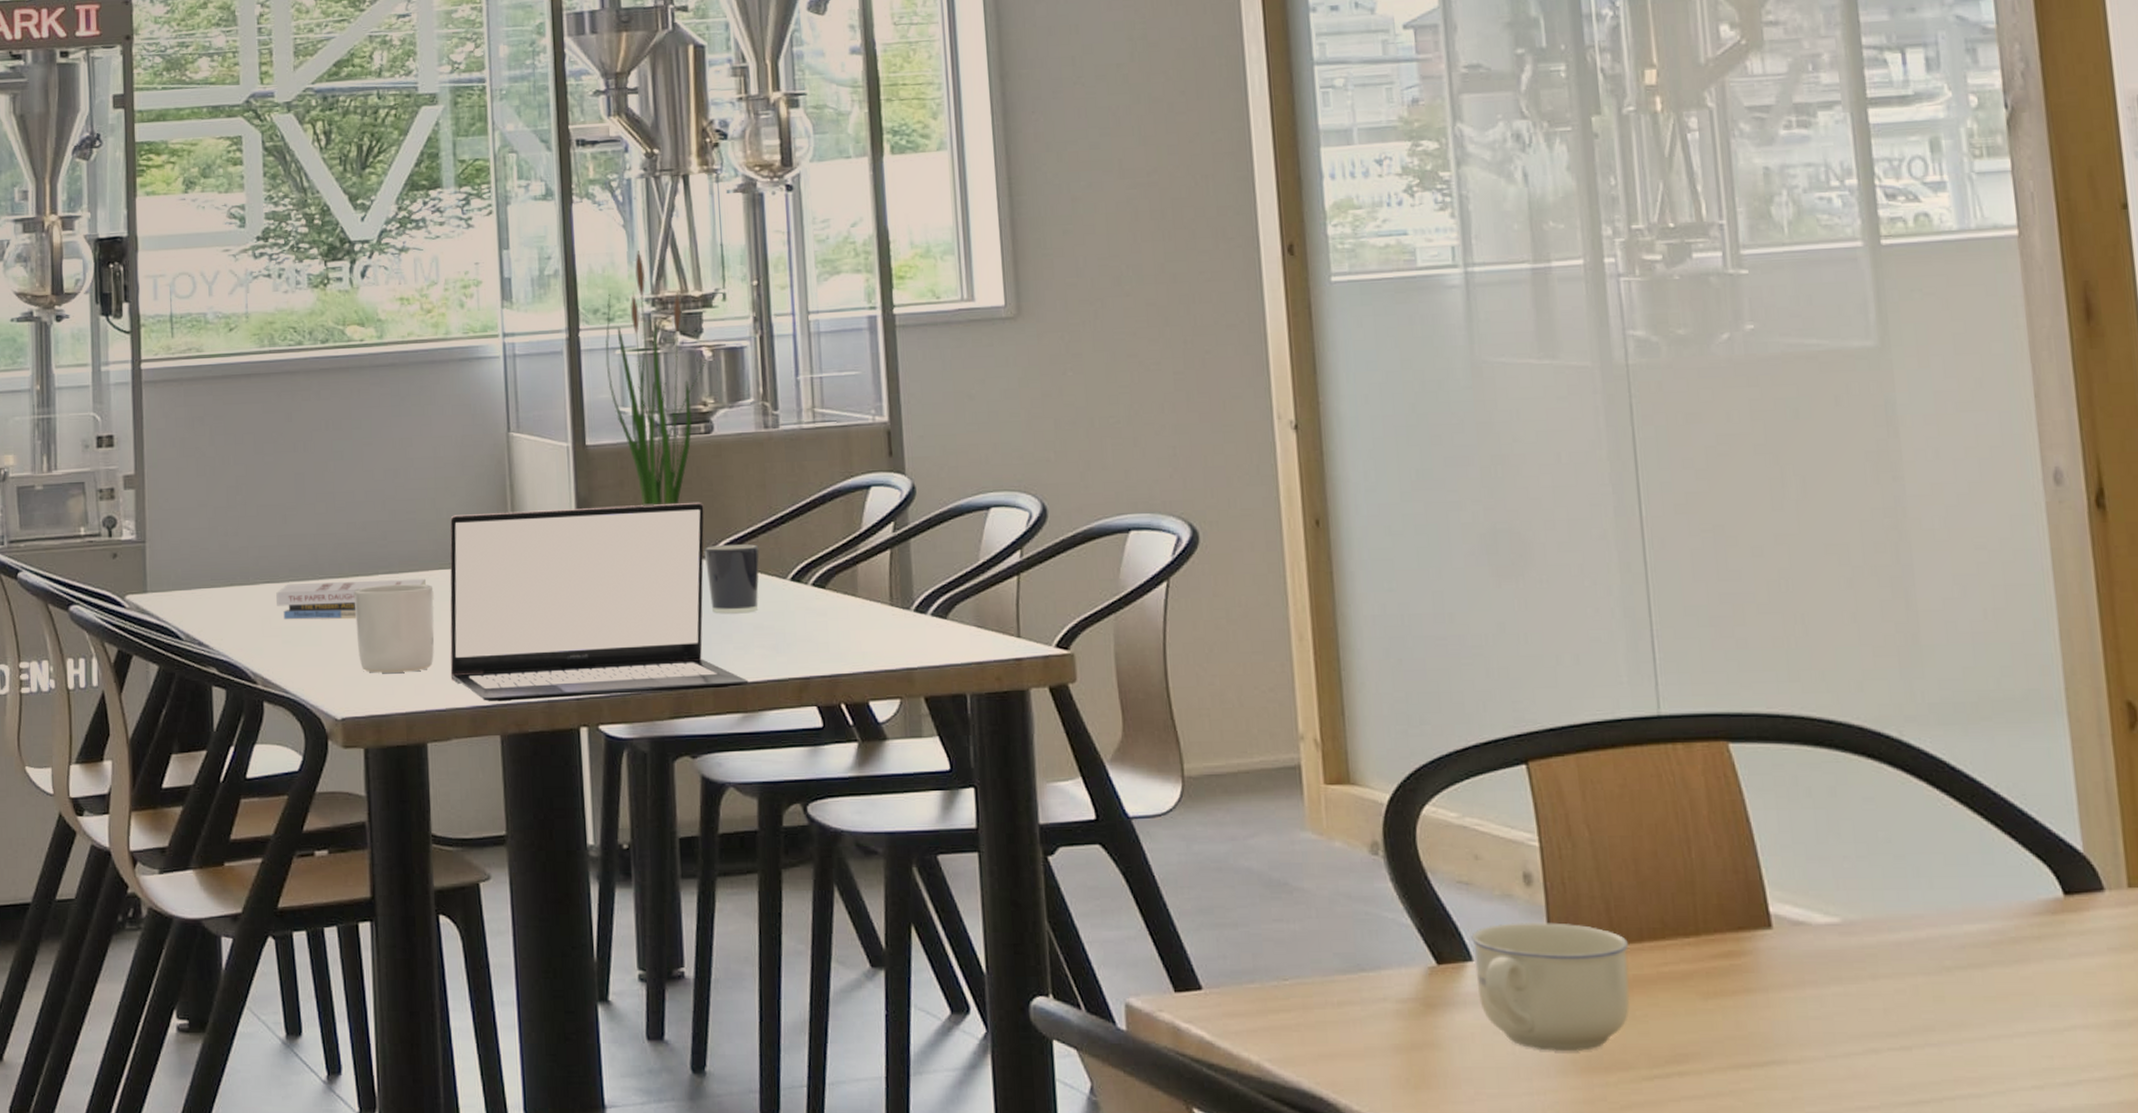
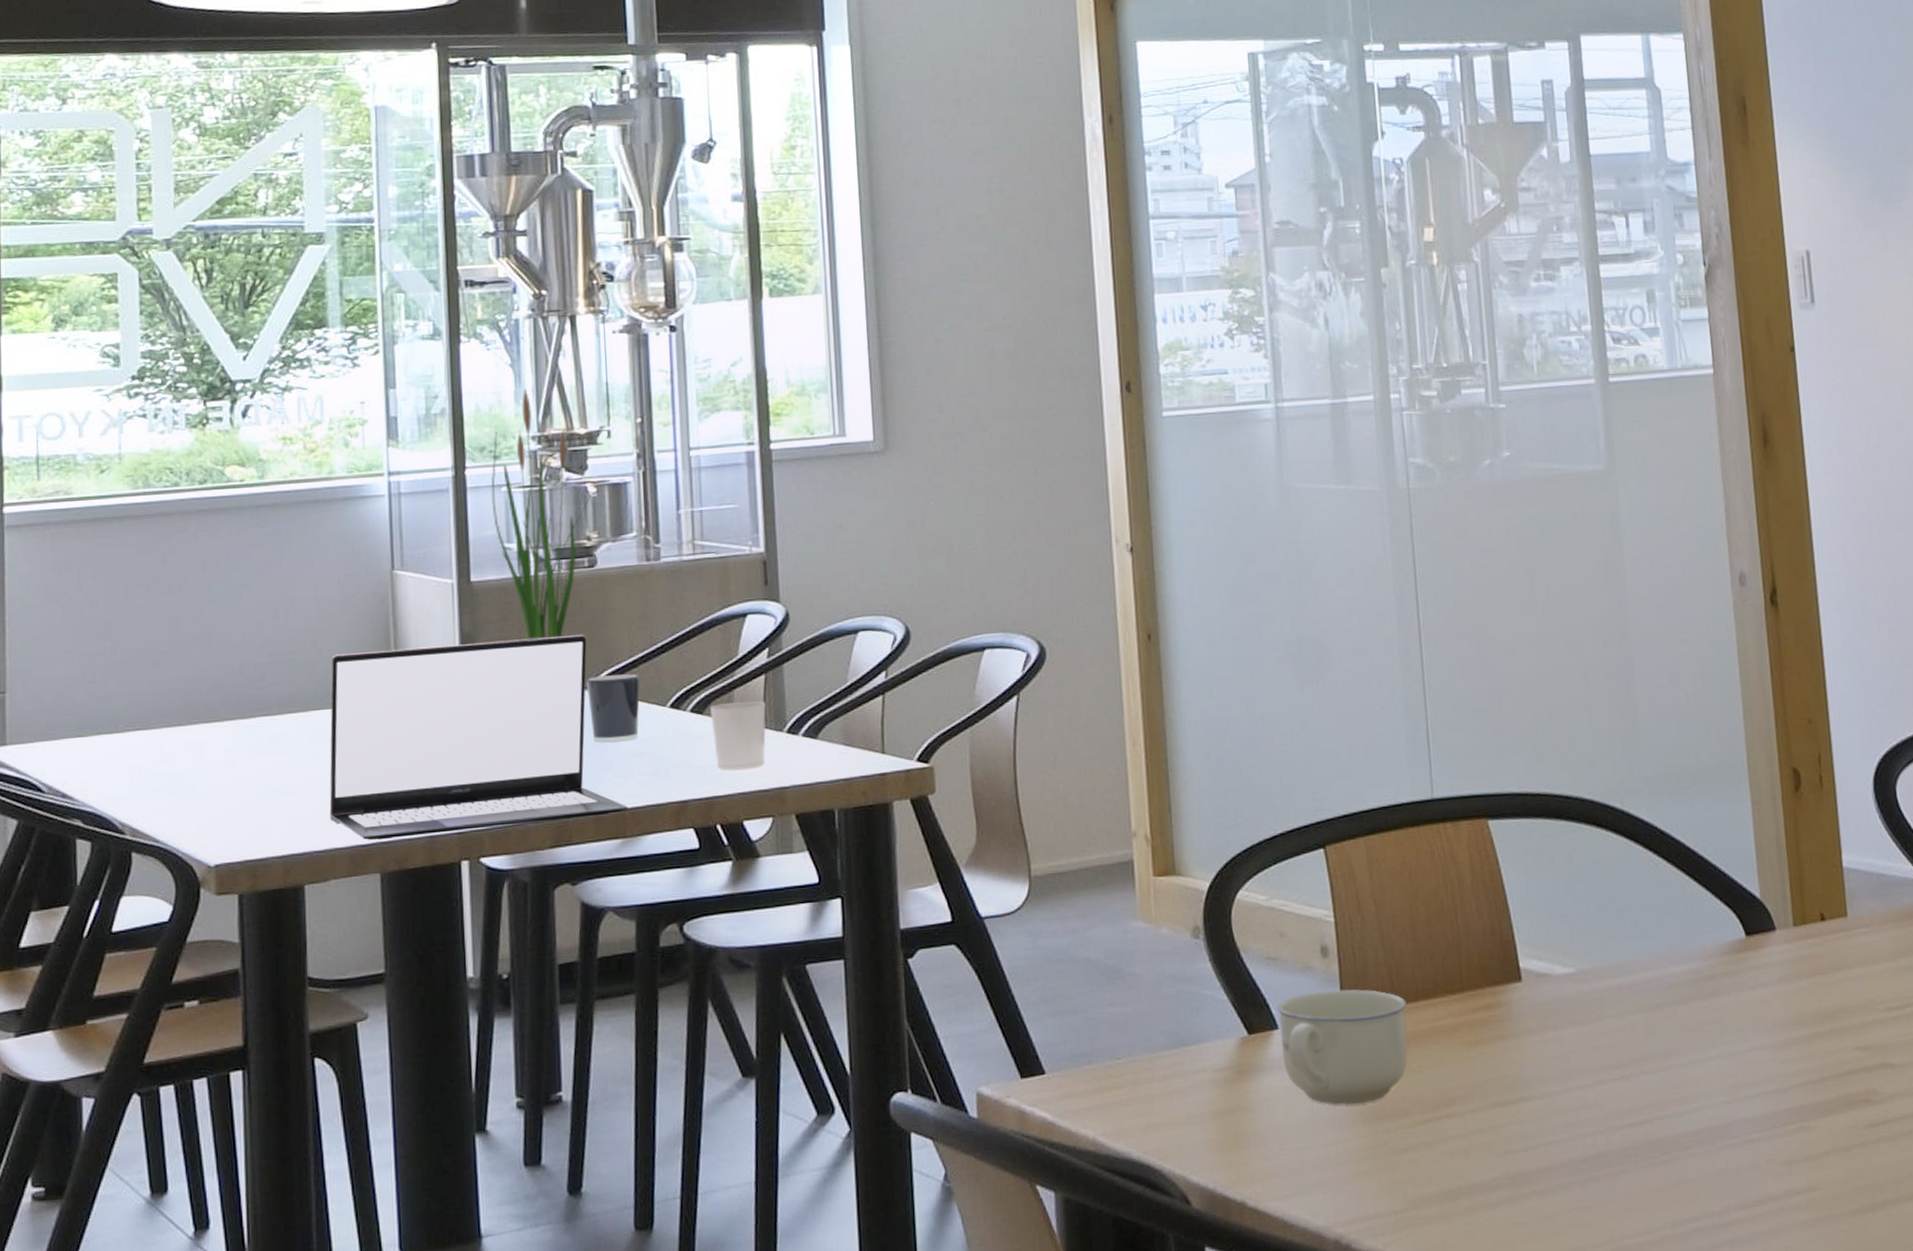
books: present [276,578,434,620] -> none [147,719,314,768]
mug: present [353,583,435,673] -> none [229,725,314,817]
cup: none [833,577,892,650] -> present [711,701,766,772]

